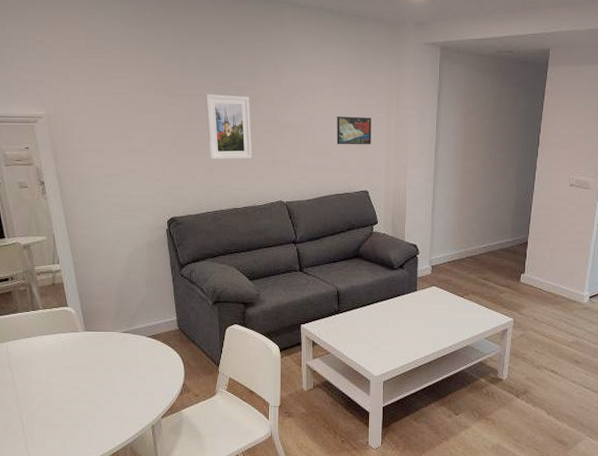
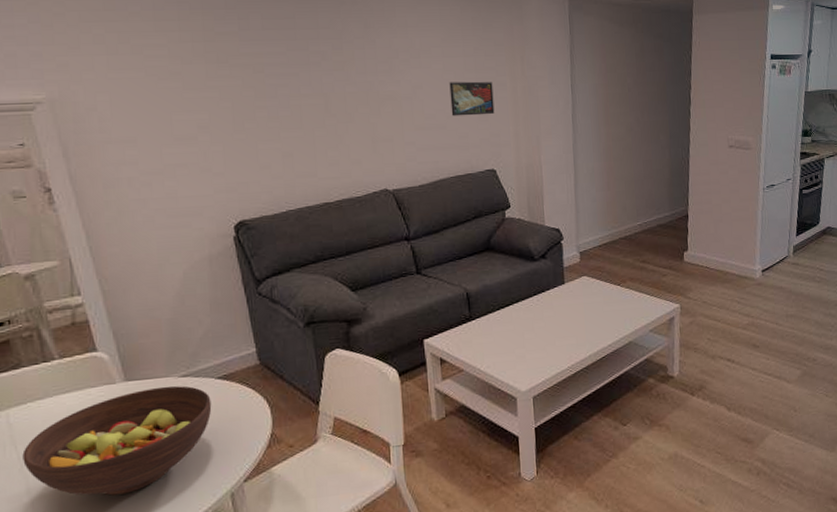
fruit bowl: none [15,338,143,415] -> present [22,386,212,496]
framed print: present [205,94,252,160] -> none [275,62,344,145]

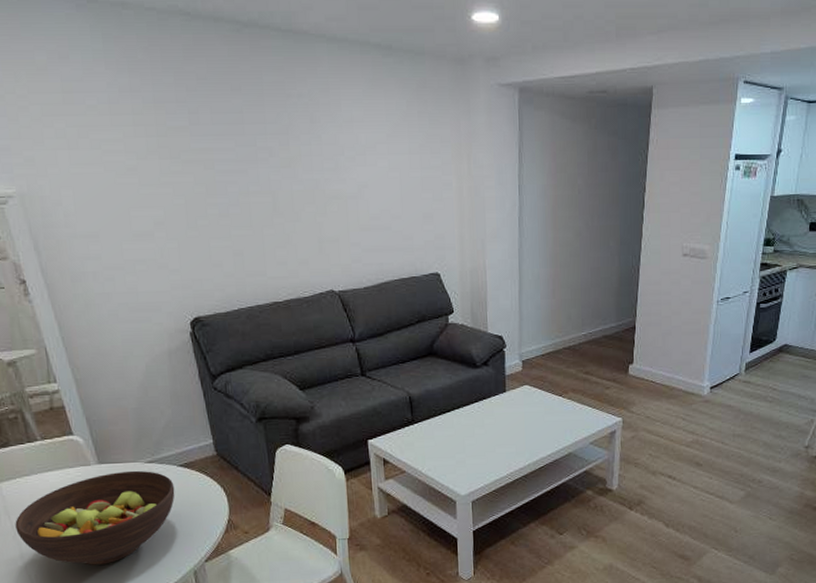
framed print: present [449,81,495,116] -> none [394,180,440,217]

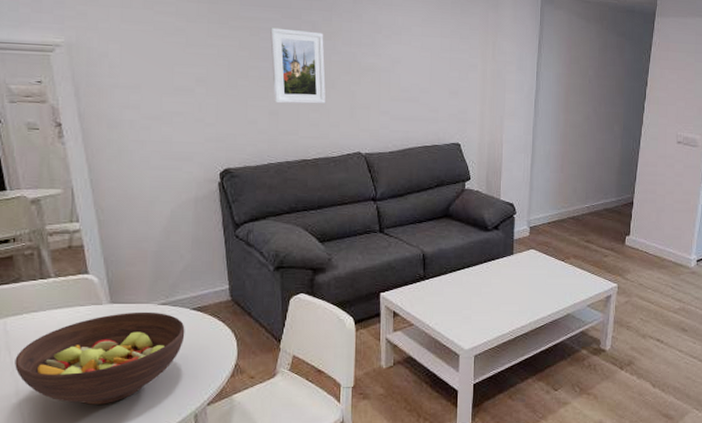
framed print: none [225,158,291,243] -> present [270,27,326,104]

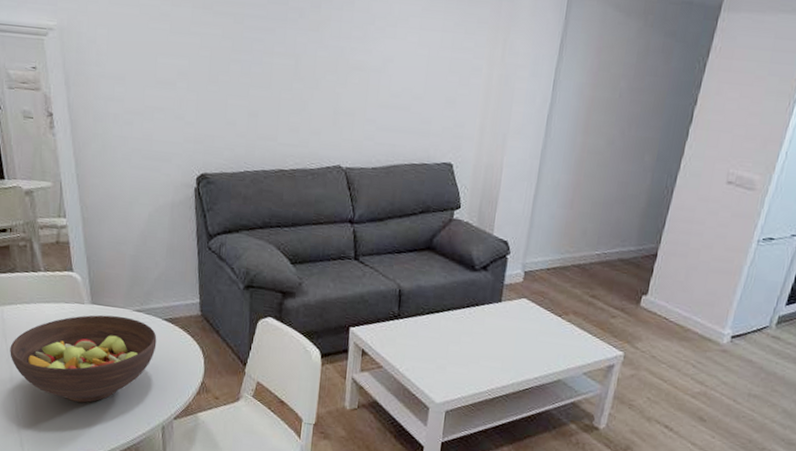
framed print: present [270,27,326,104] -> none [254,14,311,107]

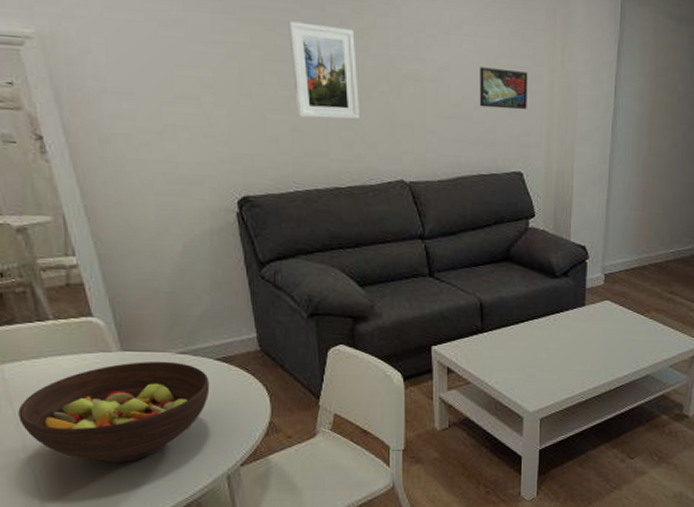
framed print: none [254,14,311,107] -> present [288,21,359,120]
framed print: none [418,59,468,102] -> present [479,67,528,110]

